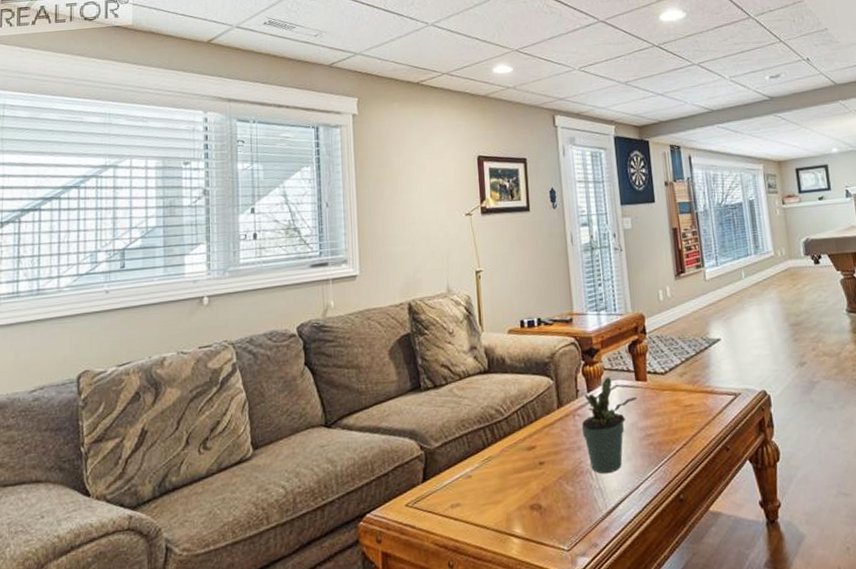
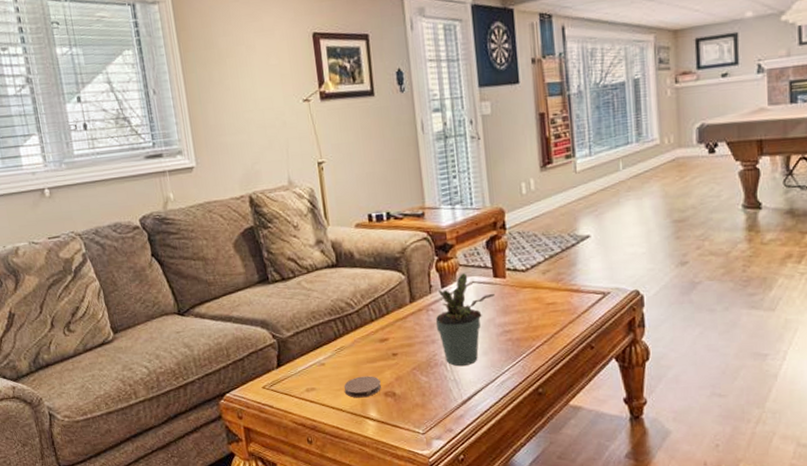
coaster: none [489,487,527,513] -> present [343,376,381,398]

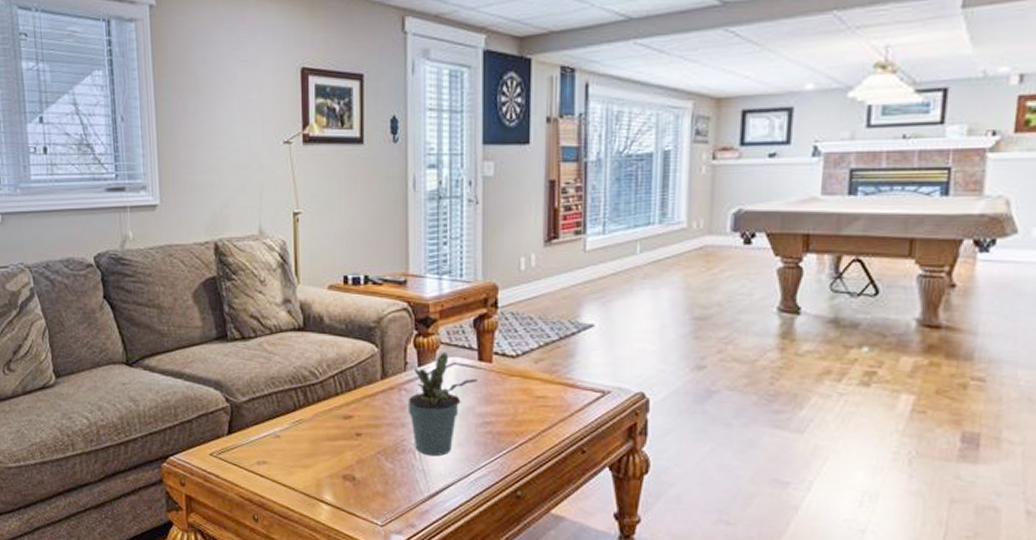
coaster: present [343,376,381,398] -> none [298,454,340,479]

